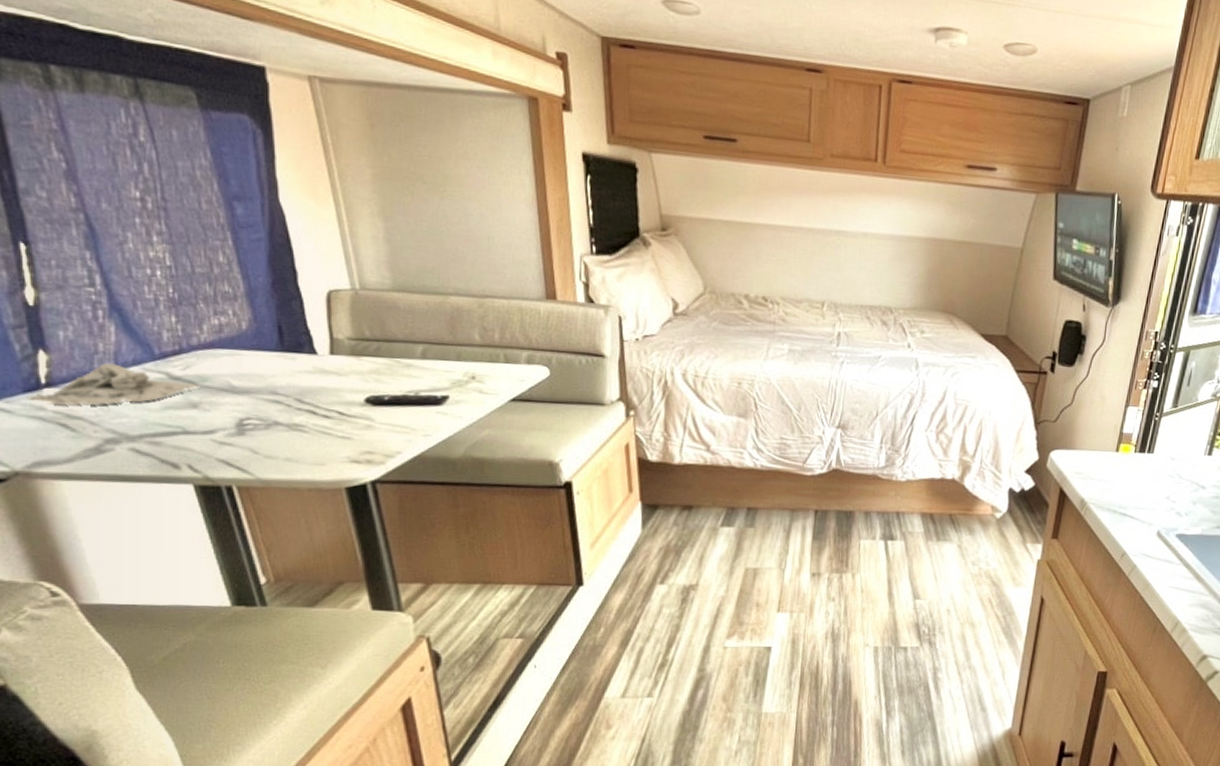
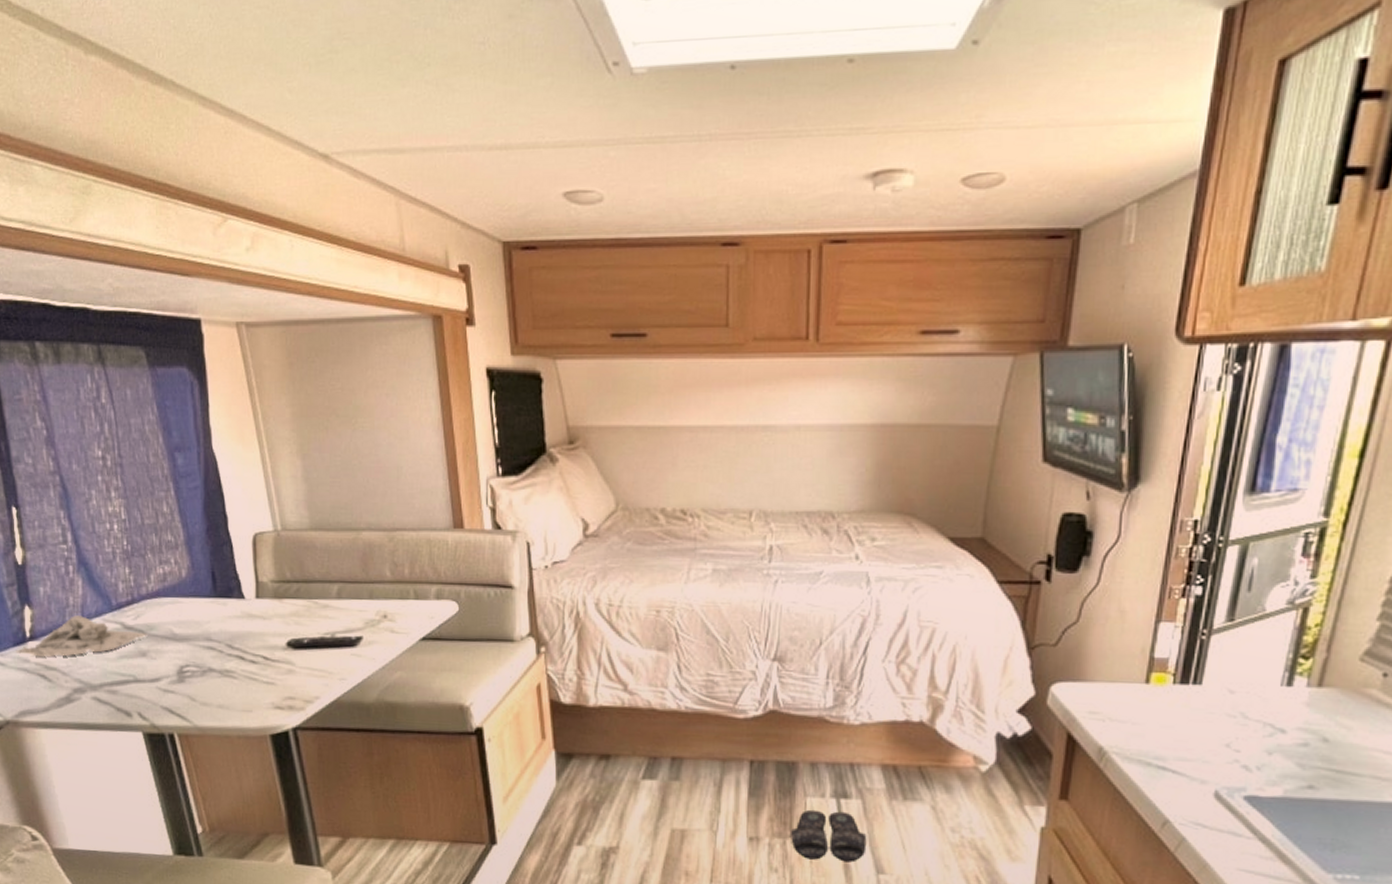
slippers: none [846,549,908,591] -> present [791,809,867,862]

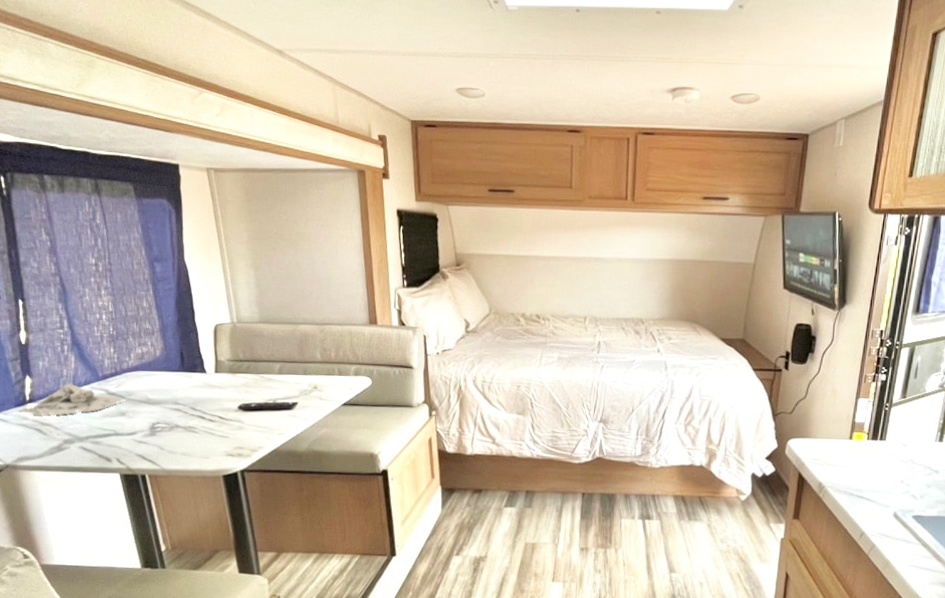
slippers: present [791,809,867,862] -> none [610,527,663,565]

